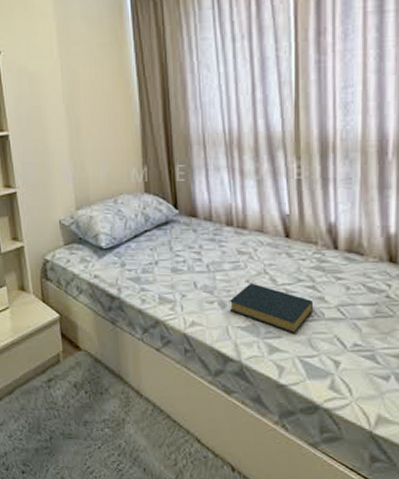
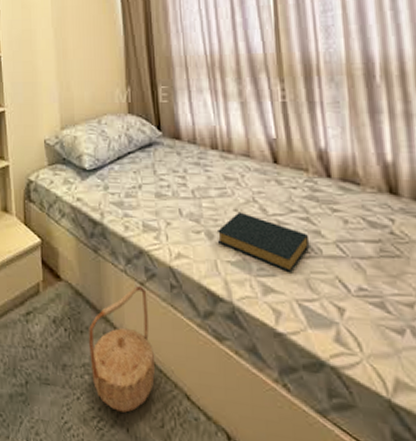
basket: none [108,351,170,456] -> present [89,285,156,413]

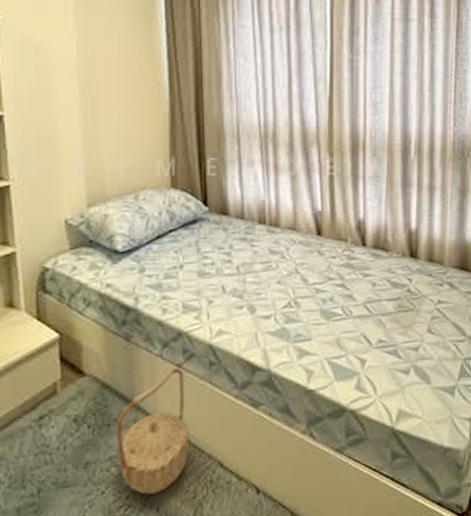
hardback book: present [216,211,310,272] -> none [259,283,343,335]

